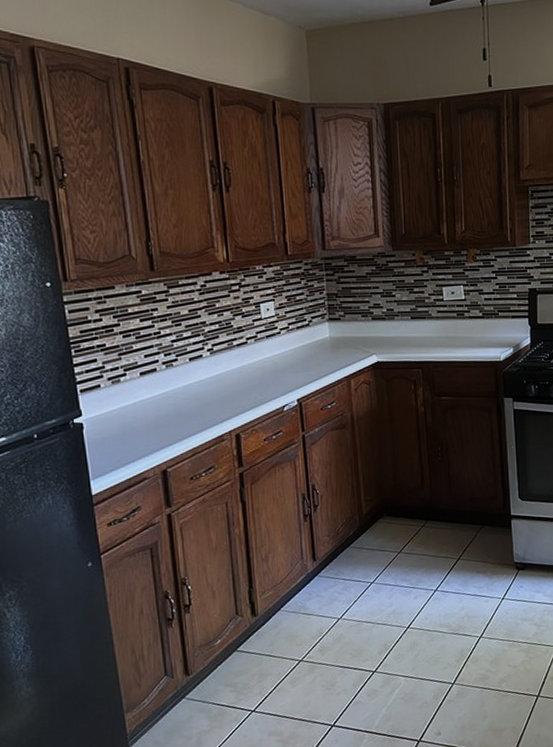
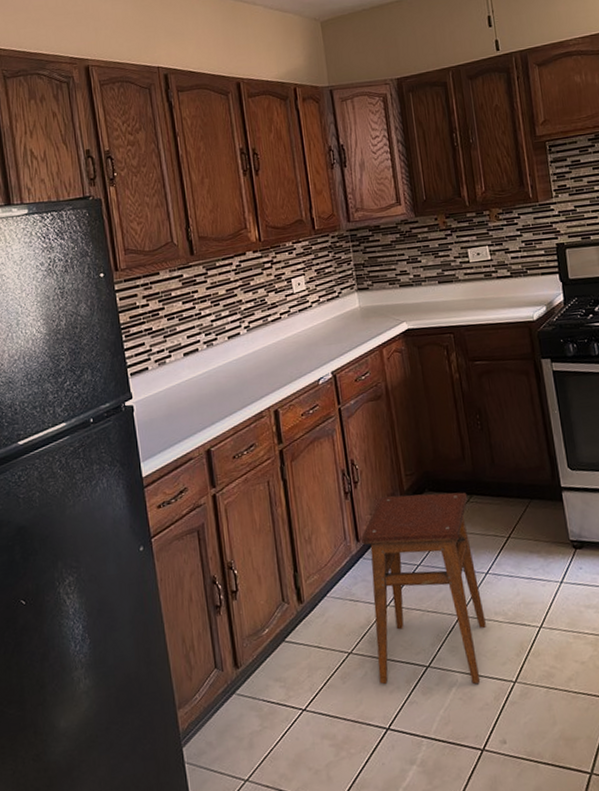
stool: none [318,517,431,687] -> present [361,492,486,685]

